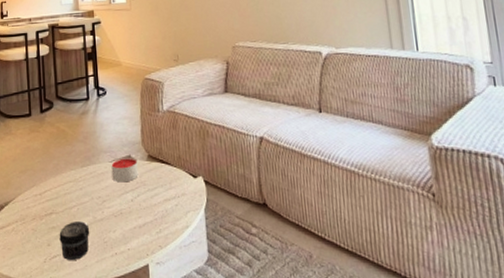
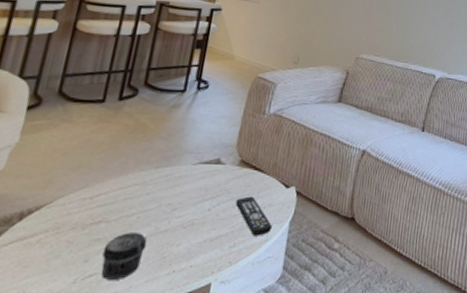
candle: present [111,157,139,183] -> none [191,160,227,189]
remote control: none [153,187,190,223] -> present [235,196,273,236]

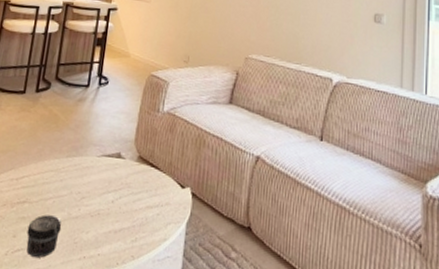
remote control: present [235,196,273,236] -> none [136,192,171,235]

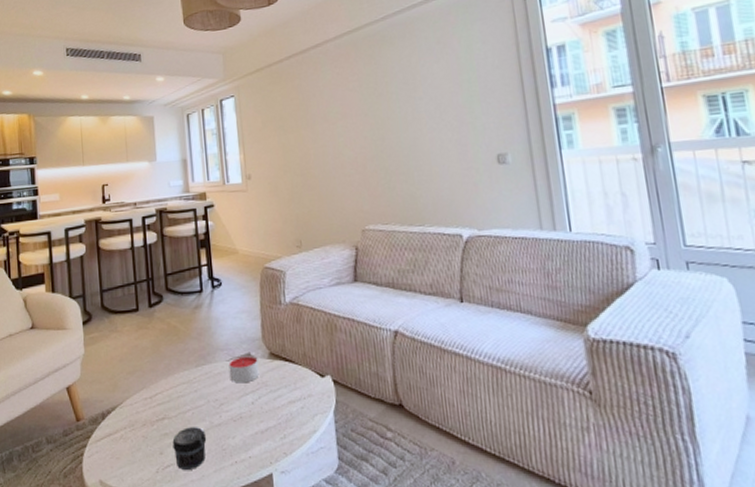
candle: none [96,153,127,181] -> present [228,355,259,384]

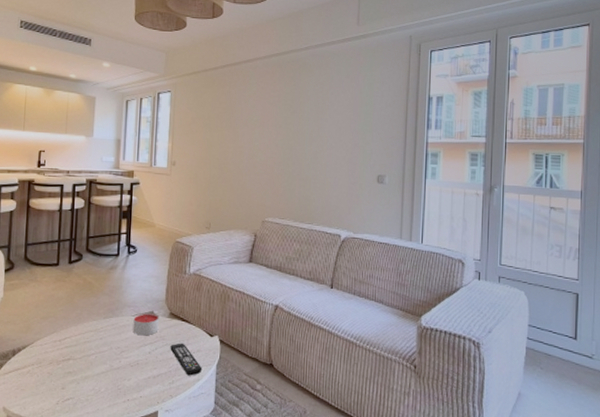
jar: present [172,427,207,470] -> none [74,368,106,404]
remote control: none [275,388,318,427] -> present [170,343,203,376]

